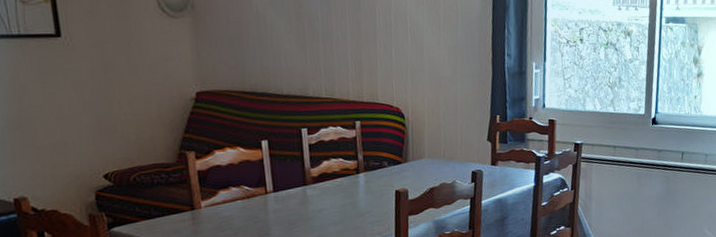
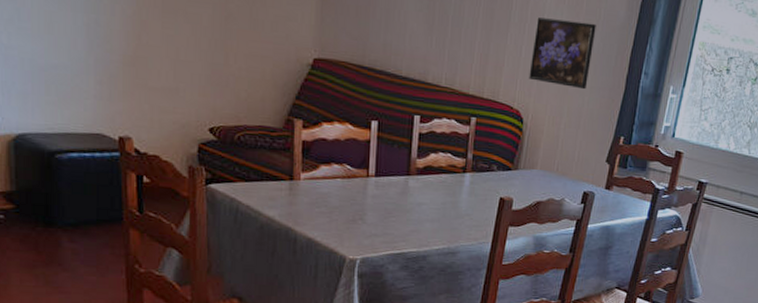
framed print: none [400,18,458,79] -> present [529,17,596,90]

